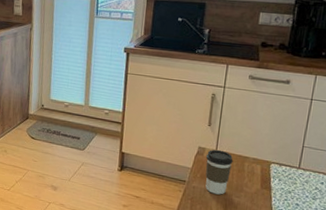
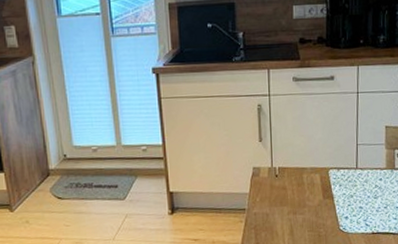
coffee cup: present [205,149,233,195] -> none [262,166,291,216]

